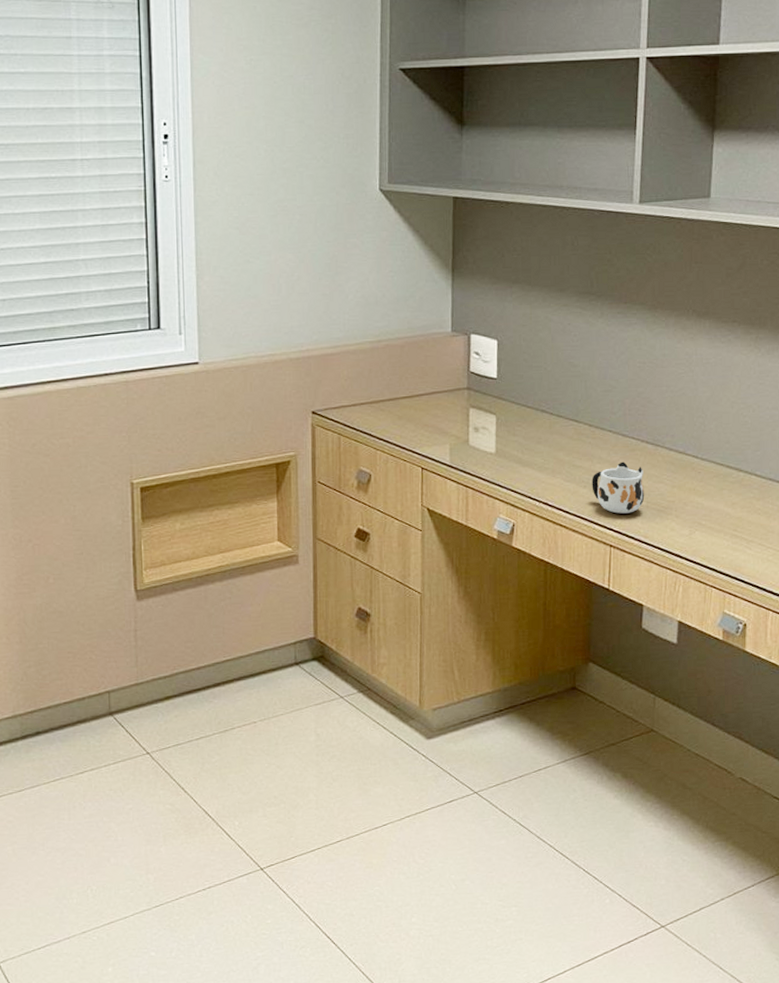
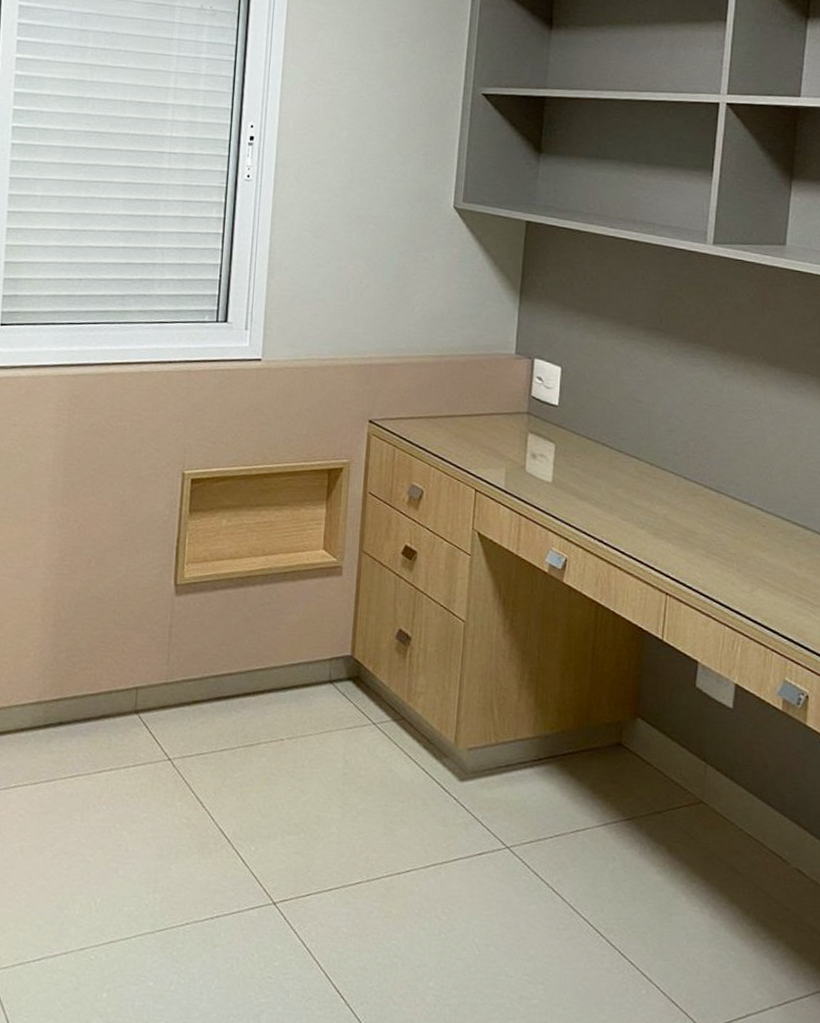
mug: present [592,461,645,514] -> none [650,505,705,561]

